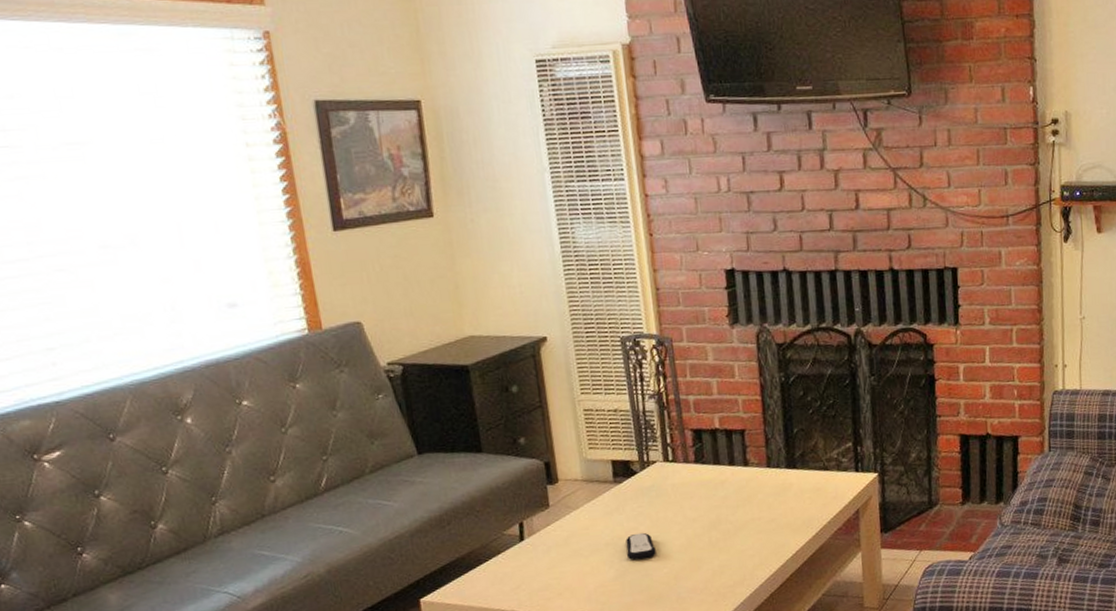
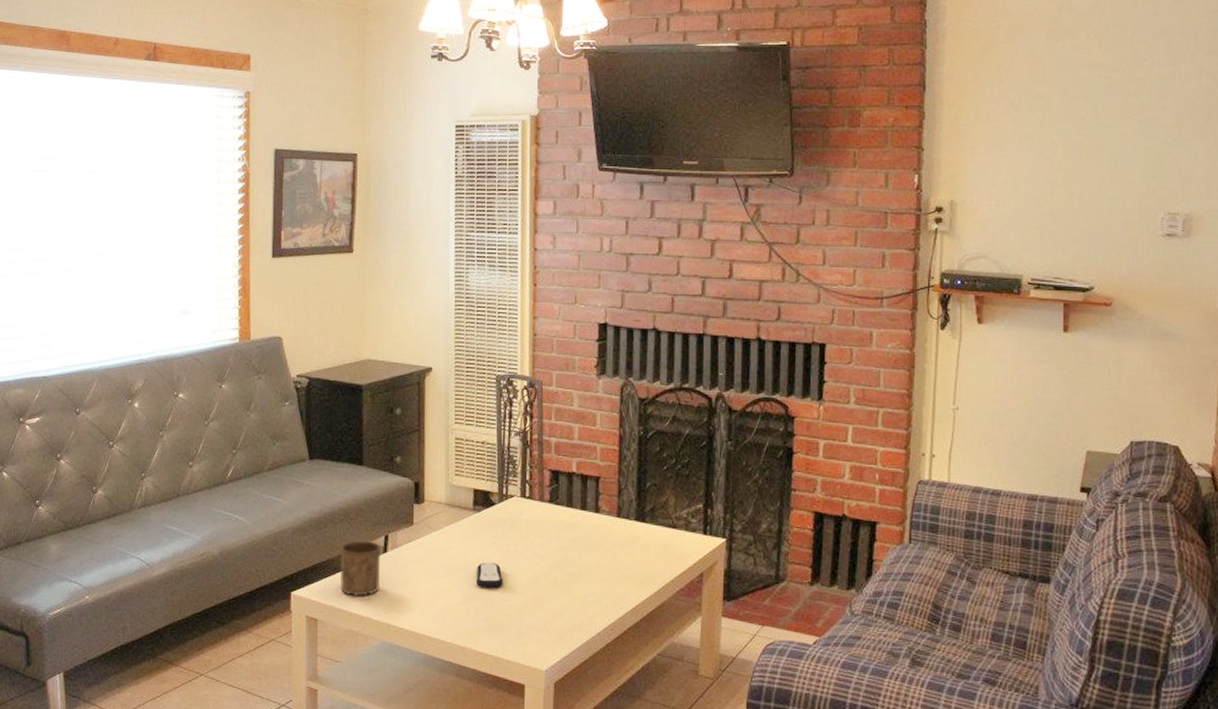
cup: none [469,531,522,592] -> present [340,540,382,596]

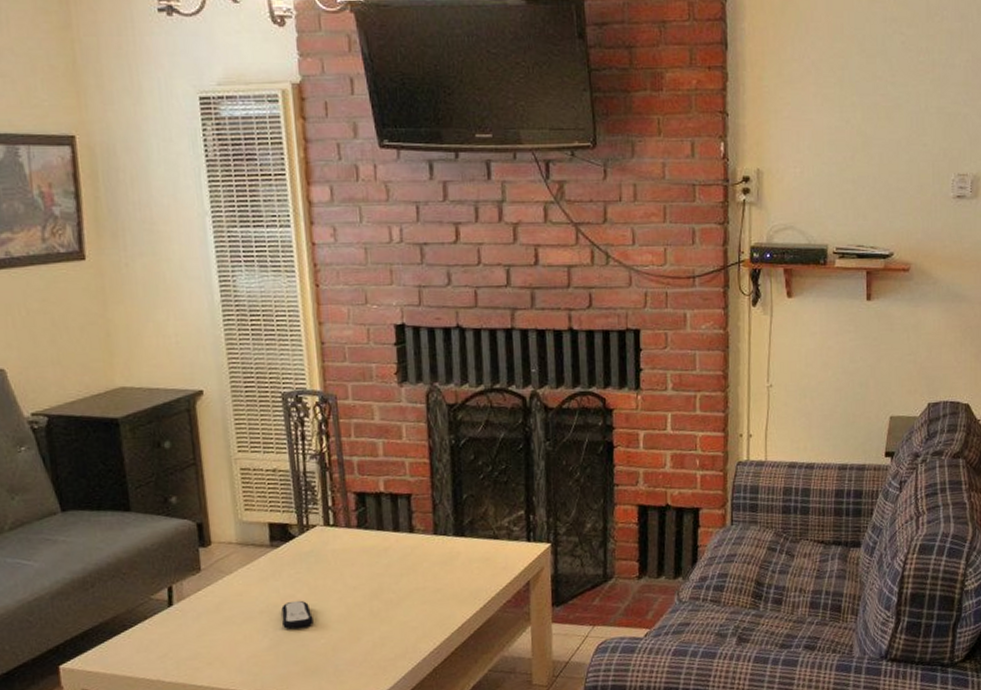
cup: present [340,540,382,596] -> none [114,595,170,660]

